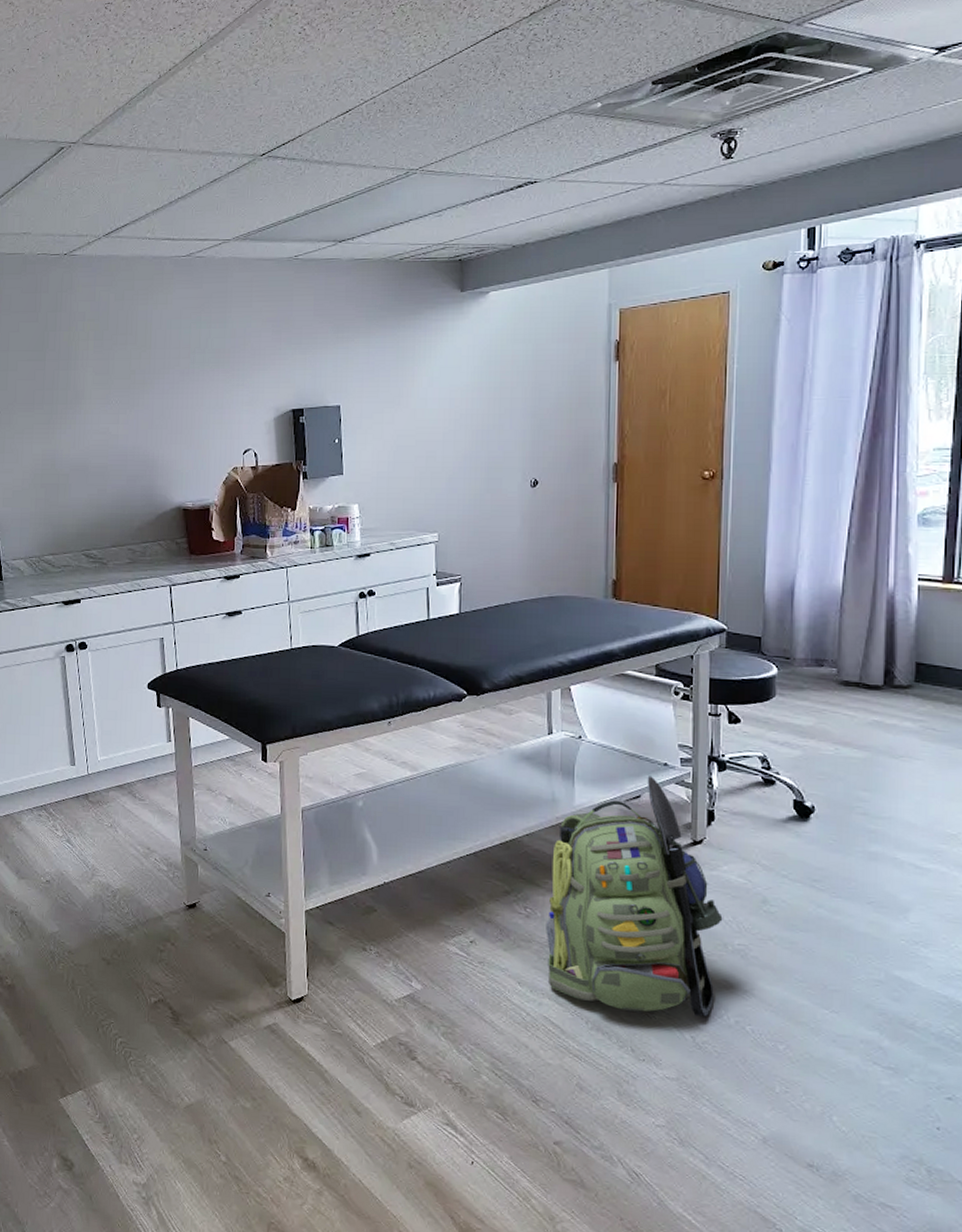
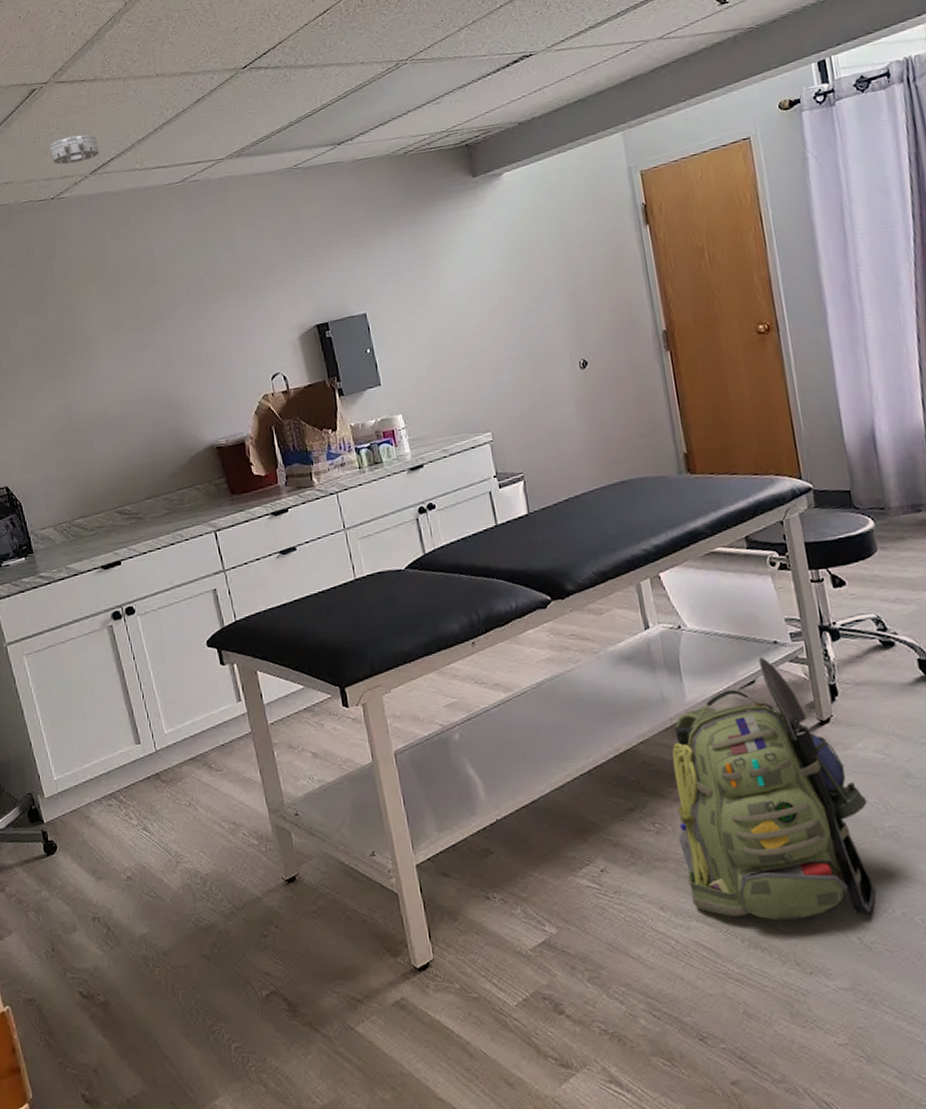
smoke detector: none [69,197,116,224] -> present [49,134,100,165]

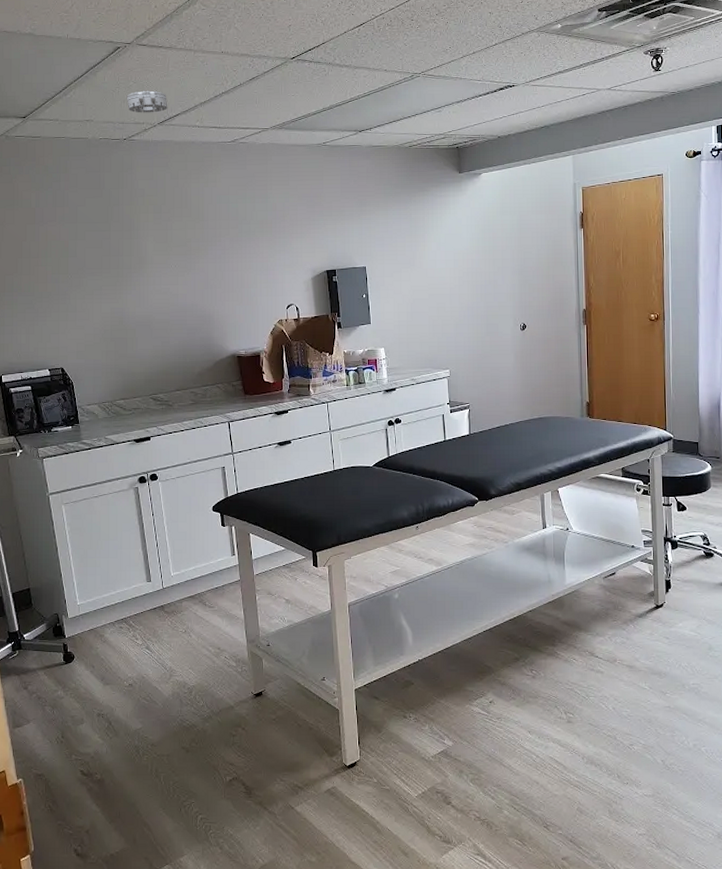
backpack: present [672,657,875,920] -> none [548,556,681,745]

